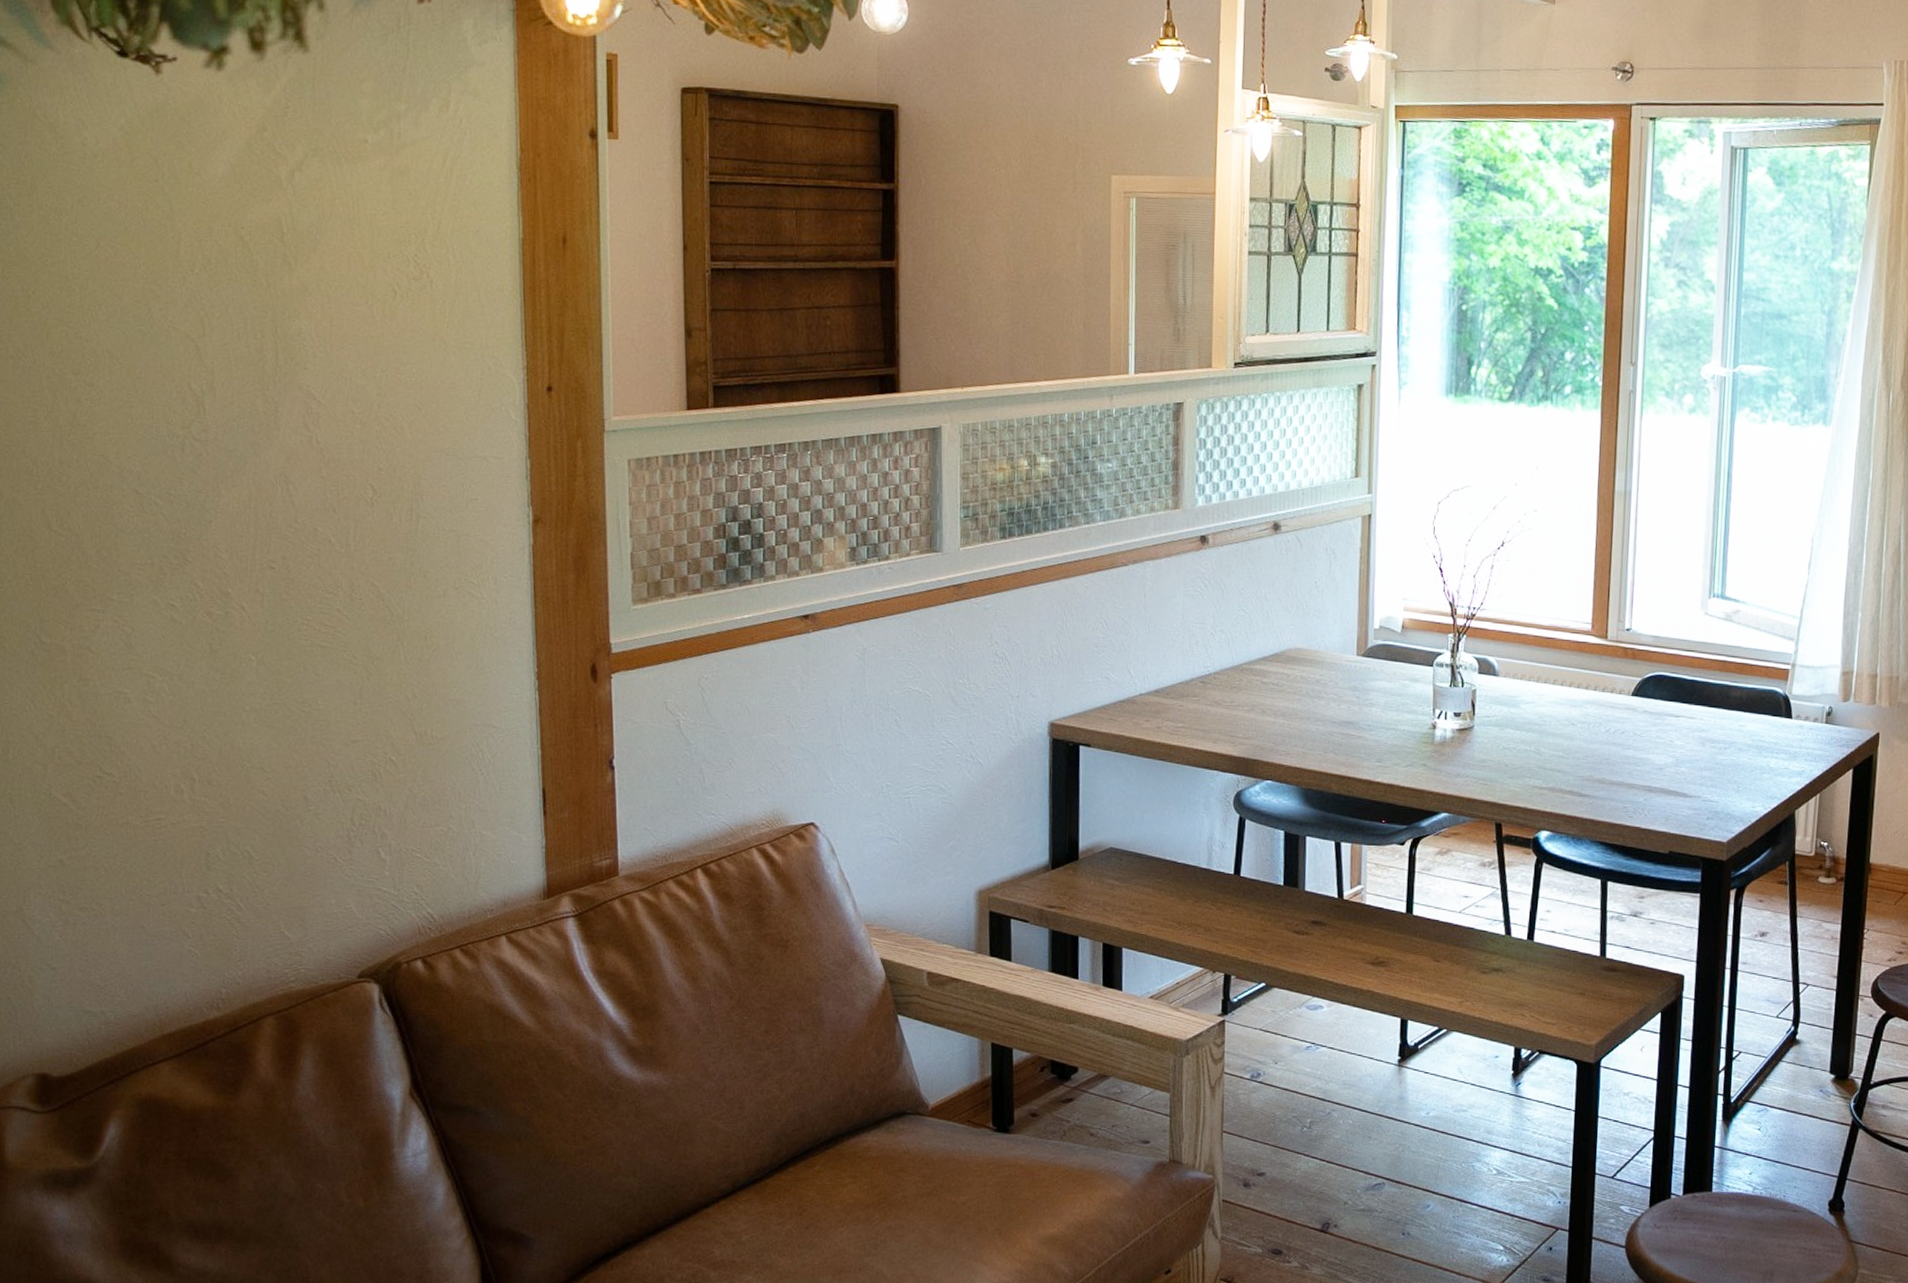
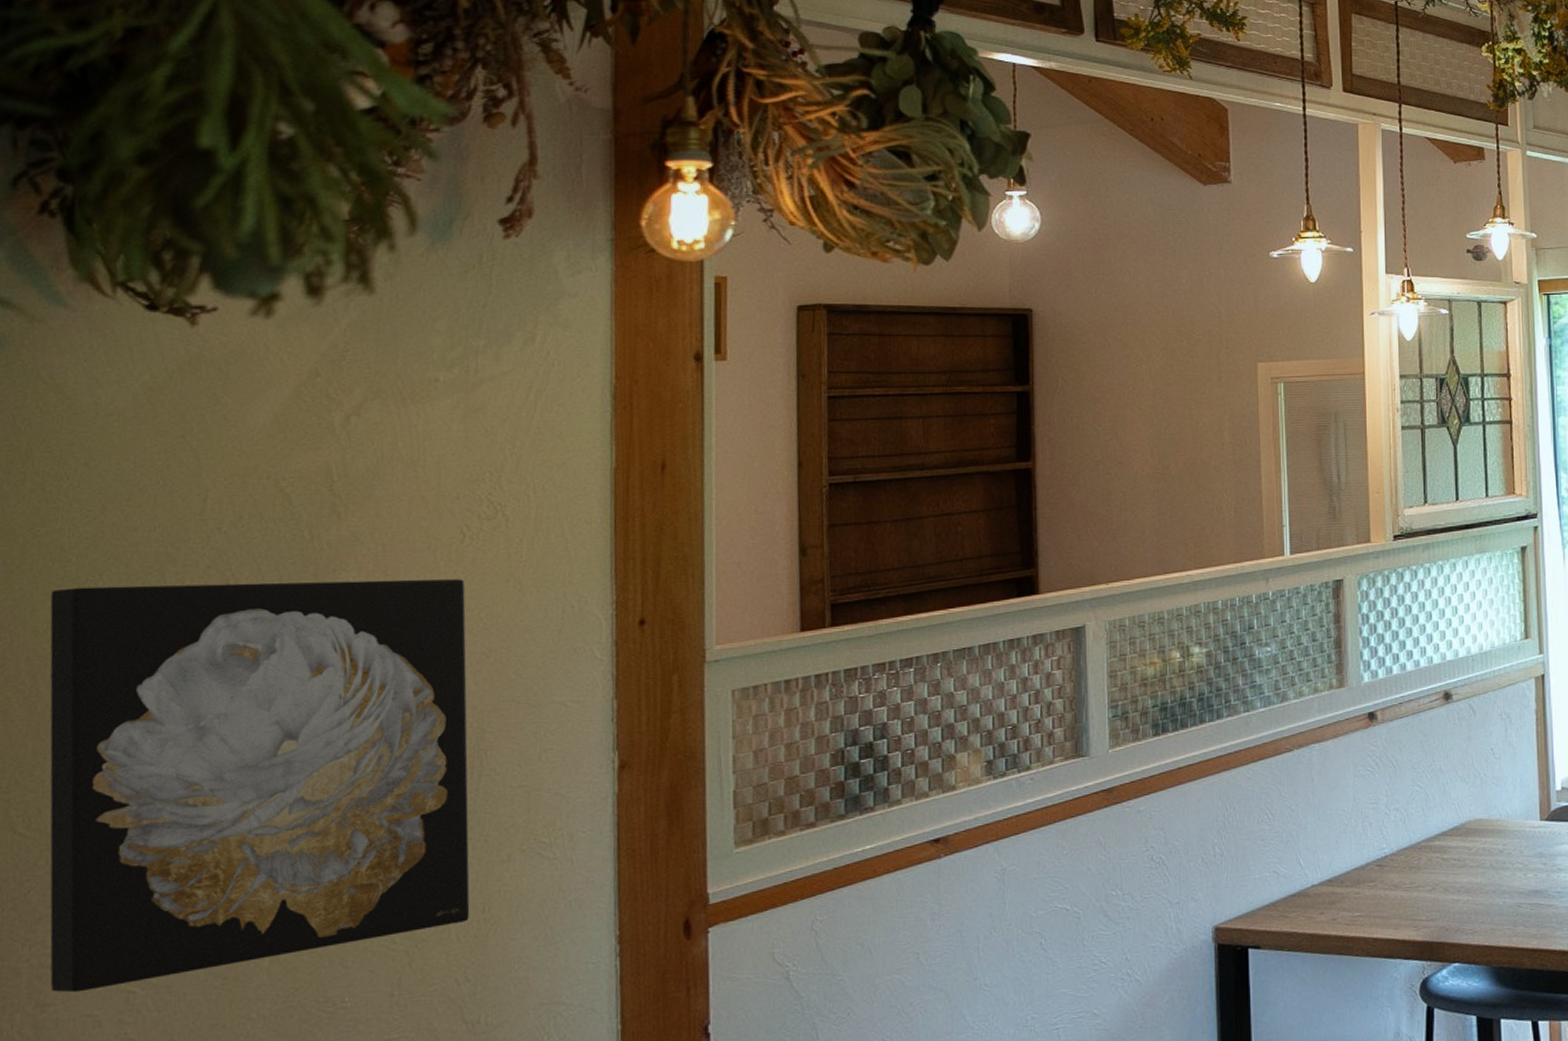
wall art: none [61,315,415,672] -> present [49,579,470,993]

